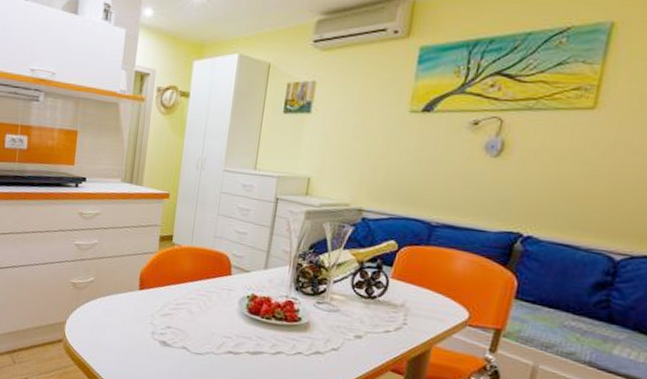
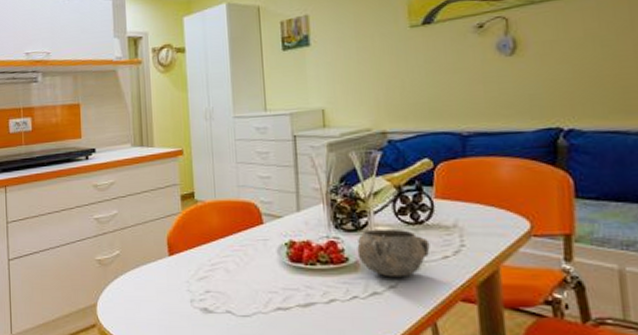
decorative bowl: none [310,296,377,343] -> present [357,228,430,277]

